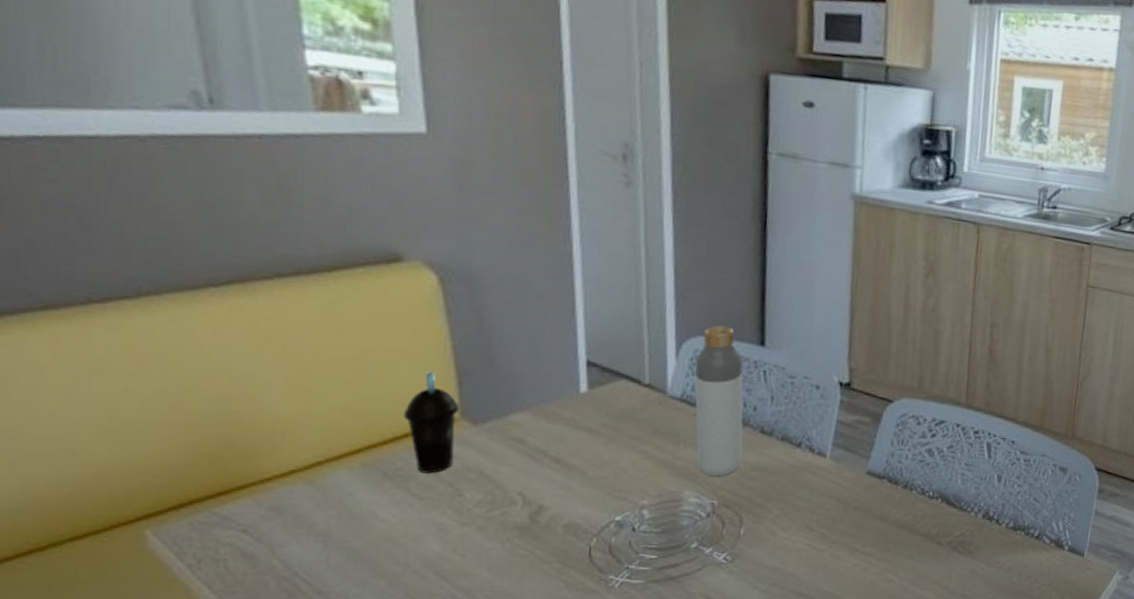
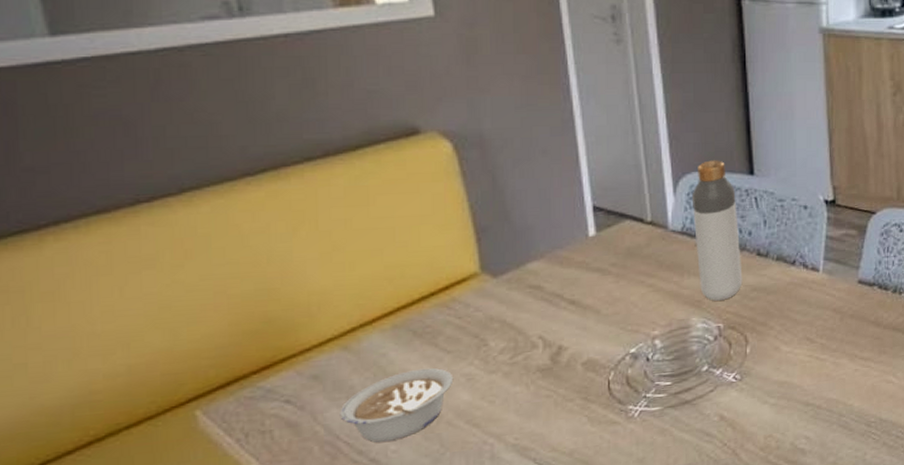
legume: none [299,512,424,584] -> present [339,368,454,443]
cup: present [404,371,460,474] -> none [429,231,480,328]

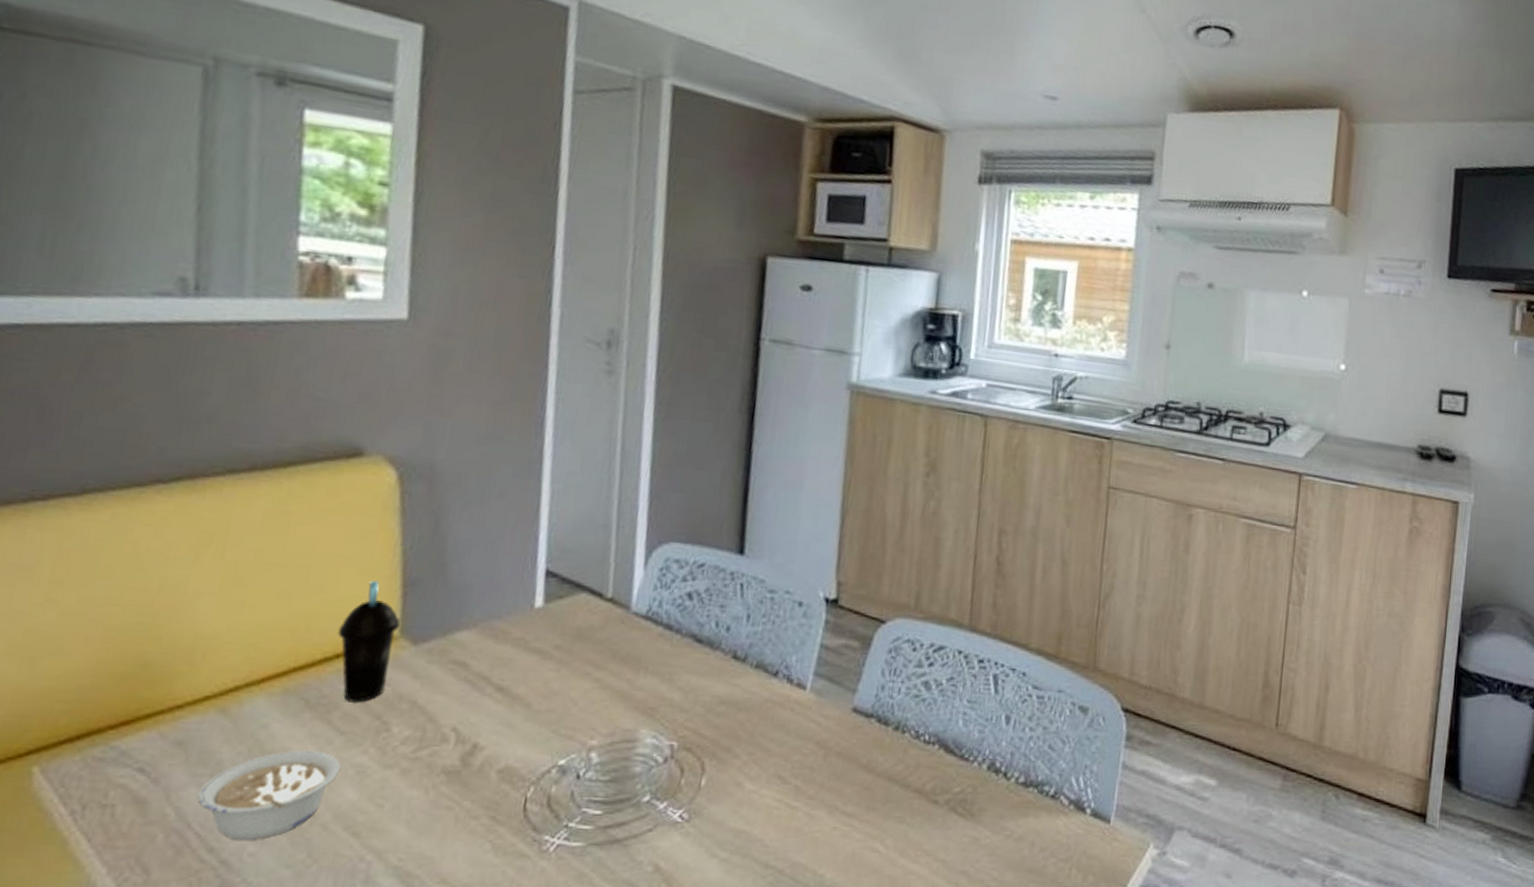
cup: none [429,231,480,328] -> present [338,580,401,703]
bottle: present [691,160,743,301] -> none [656,530,719,711]

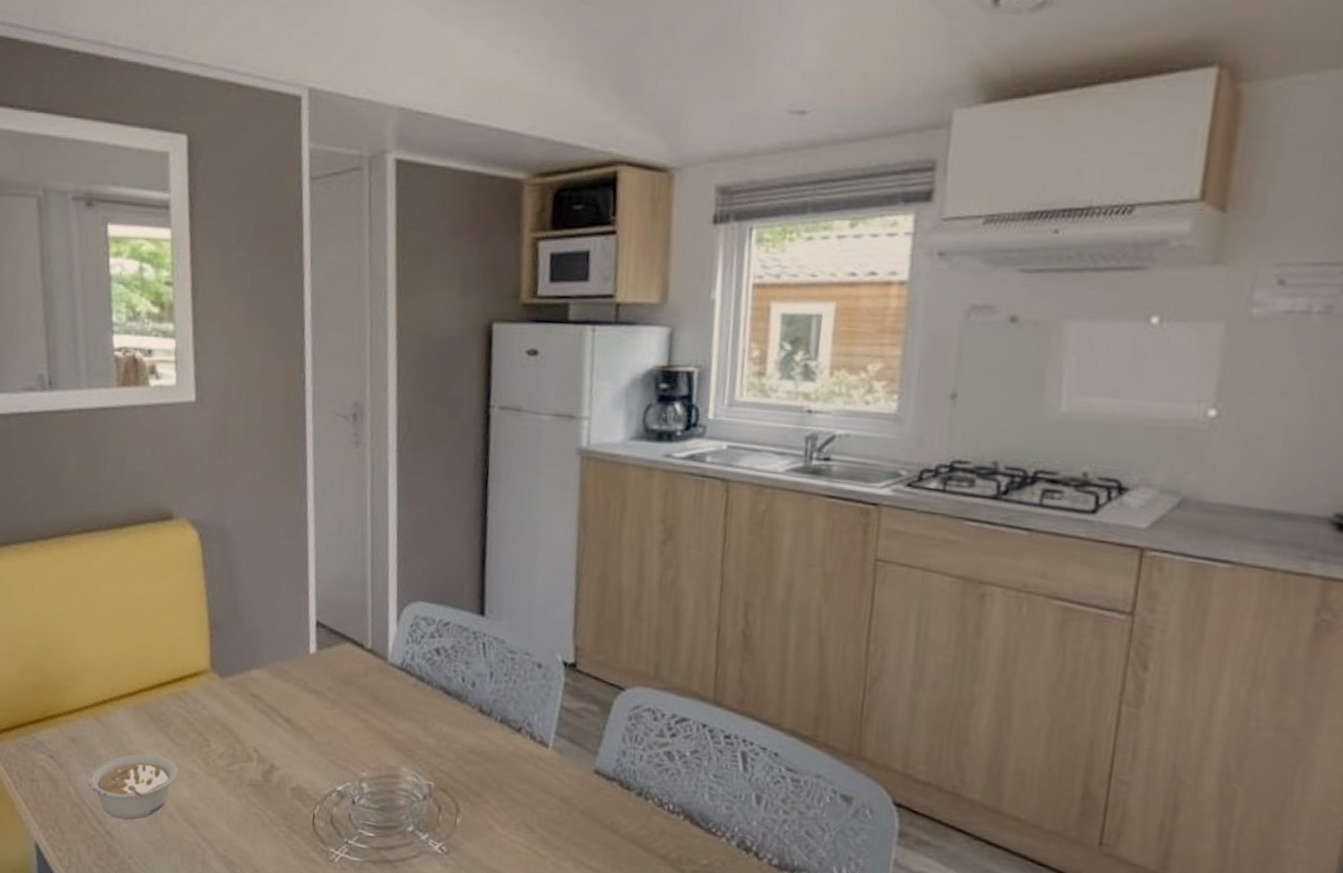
cup: present [338,580,401,703] -> none [167,623,211,722]

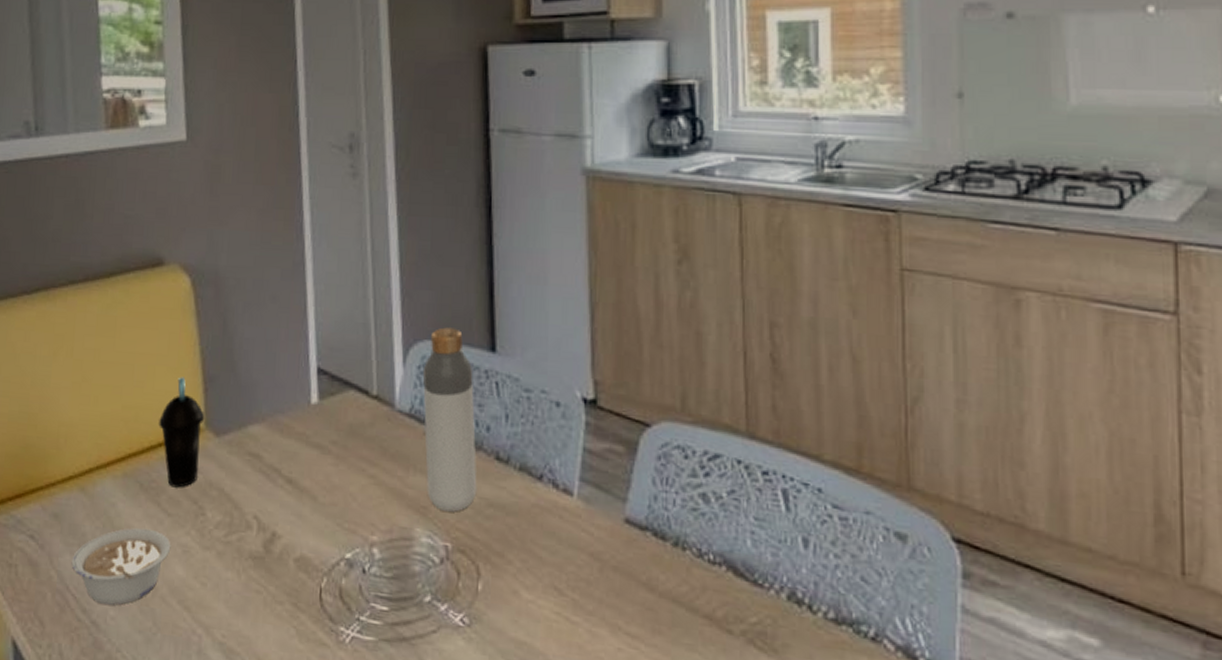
cup: none [167,623,211,722] -> present [159,377,205,488]
bottle: none [414,590,462,756] -> present [422,327,477,512]

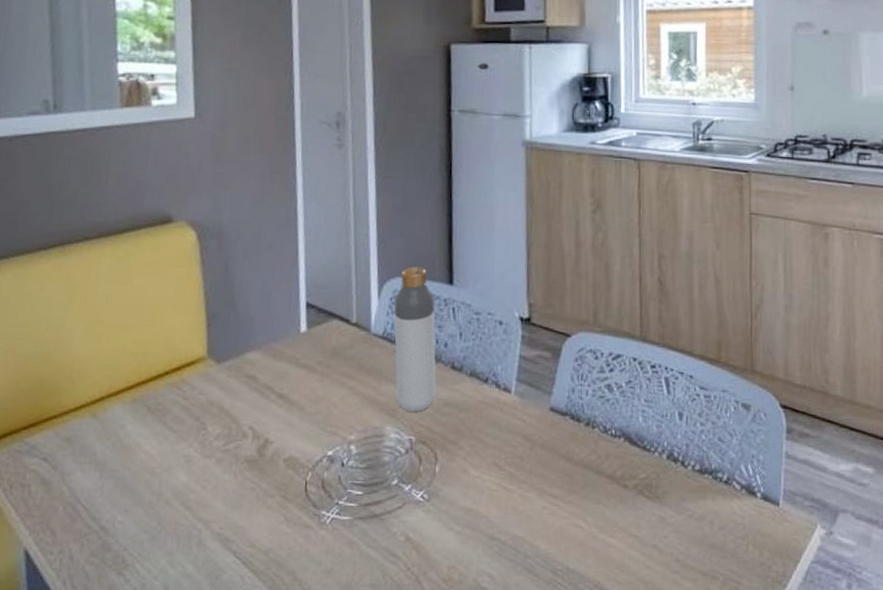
legume: present [71,528,171,606] -> none [82,444,175,512]
cup: present [159,377,205,488] -> none [165,315,208,408]

